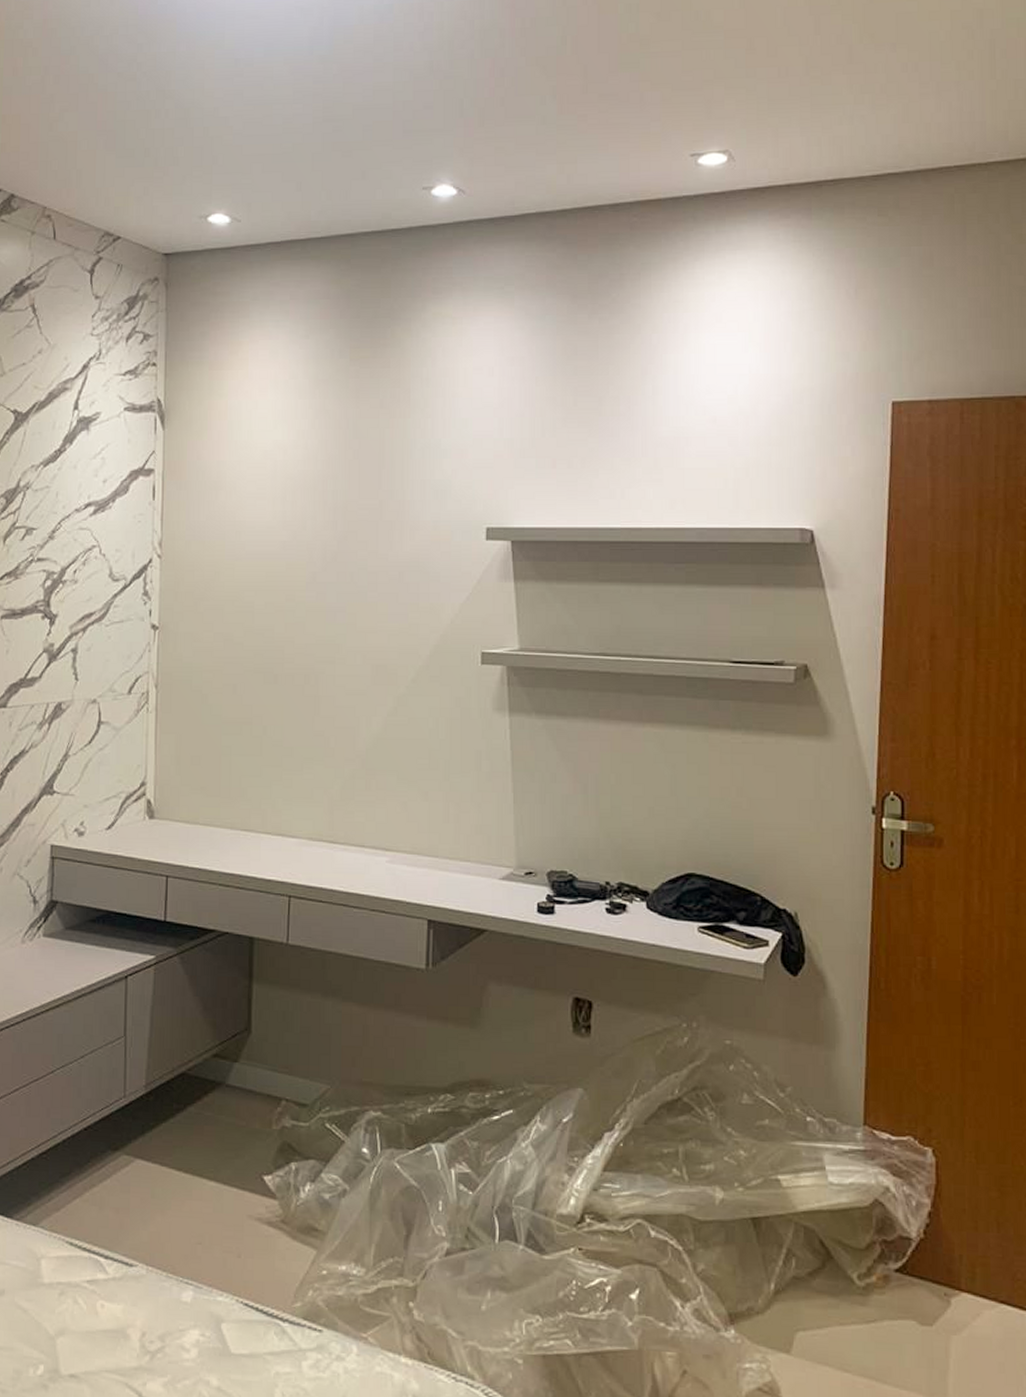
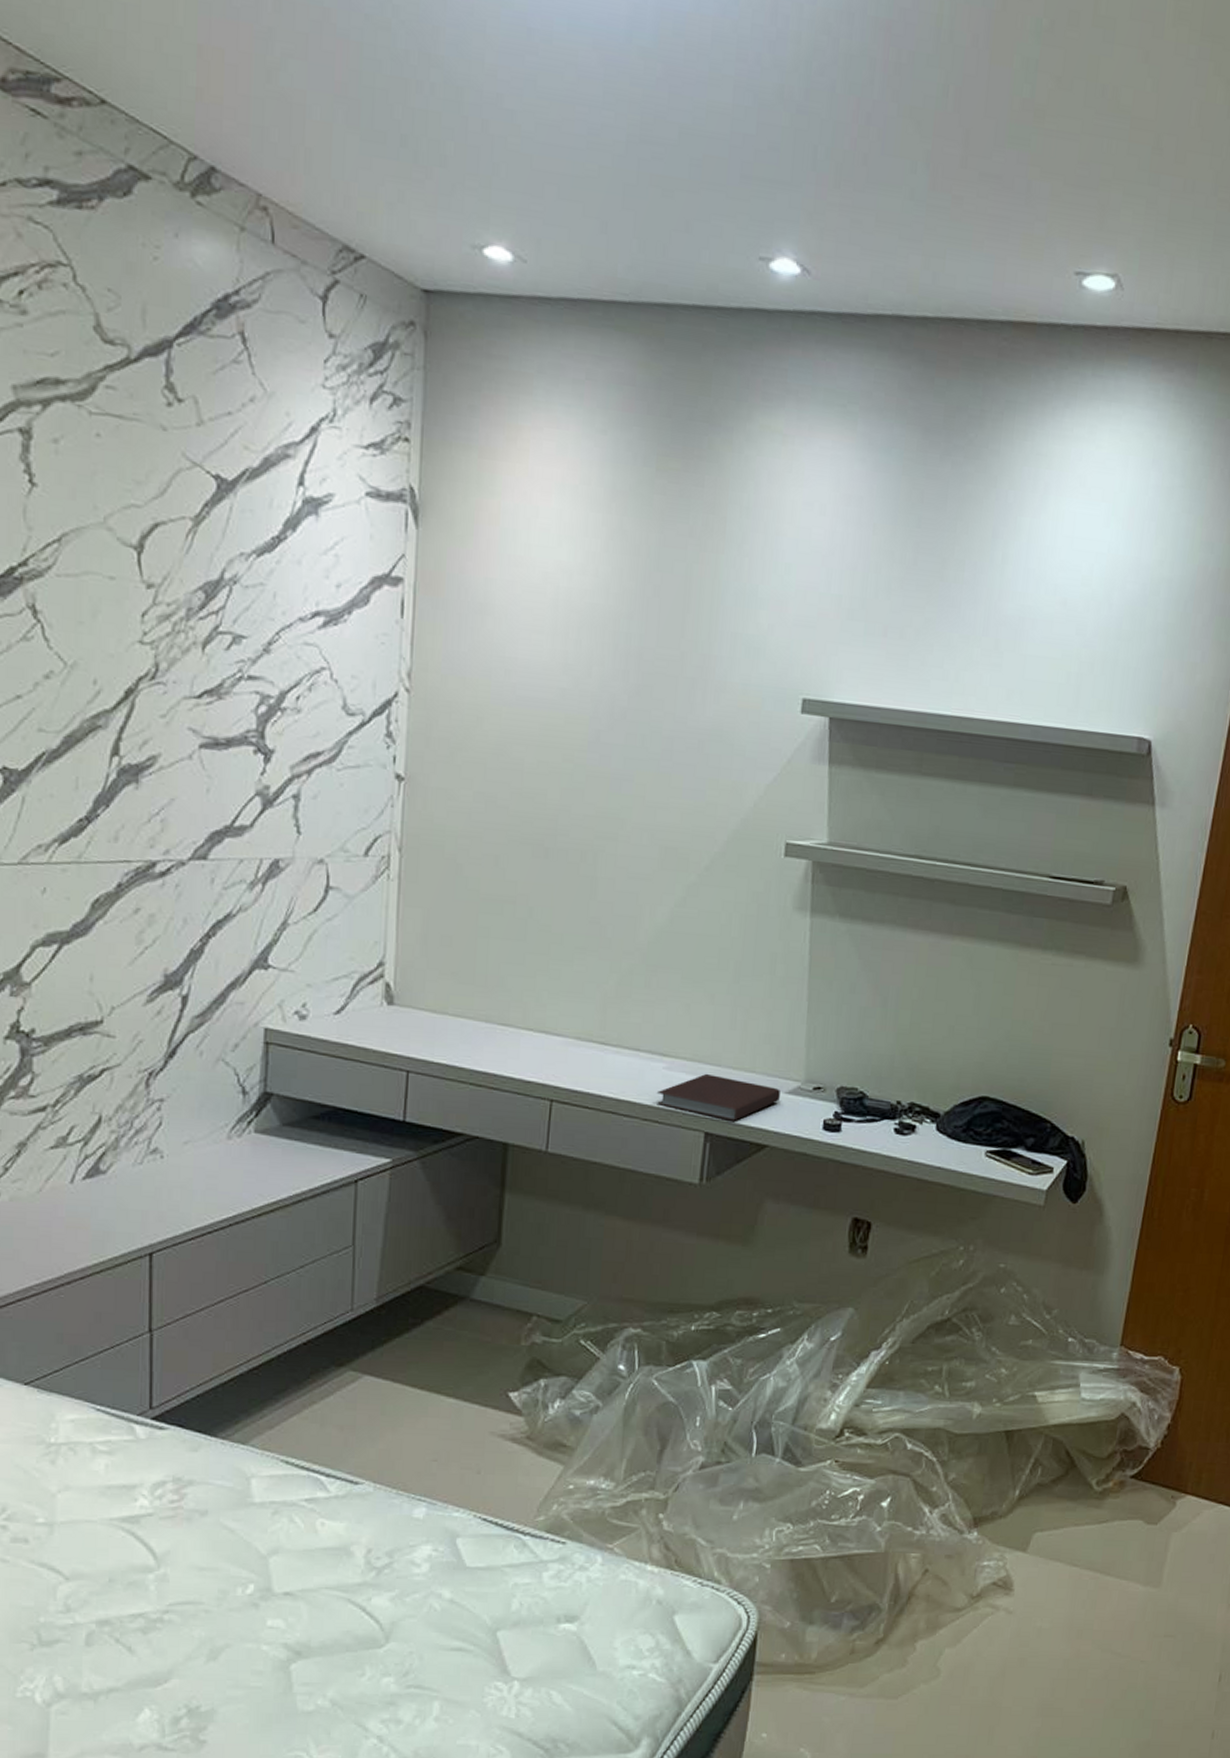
notebook: none [381,864,494,908] -> present [656,1073,780,1121]

